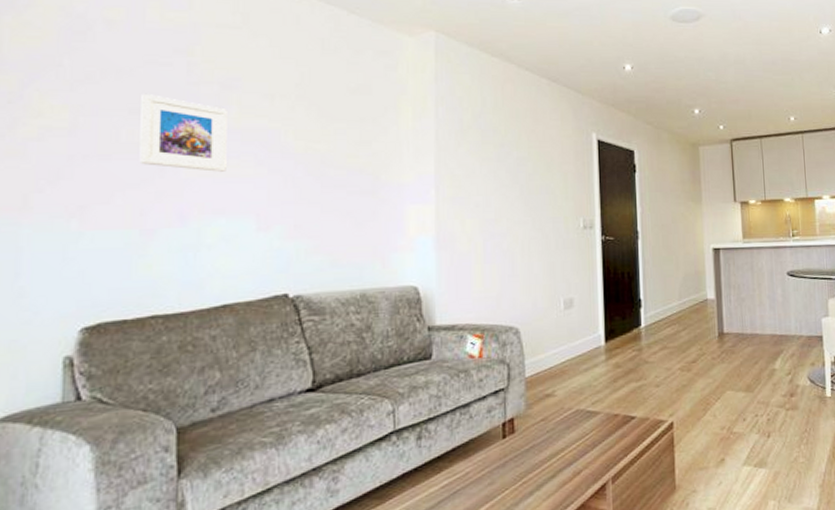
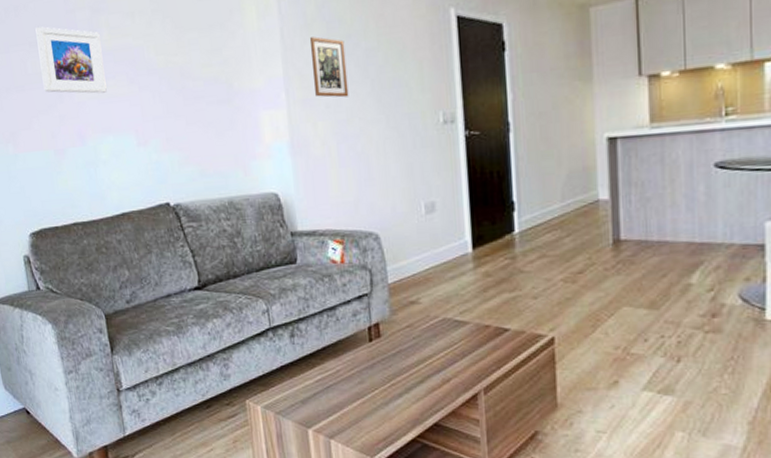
picture frame: none [464,142,498,199] -> present [309,37,349,98]

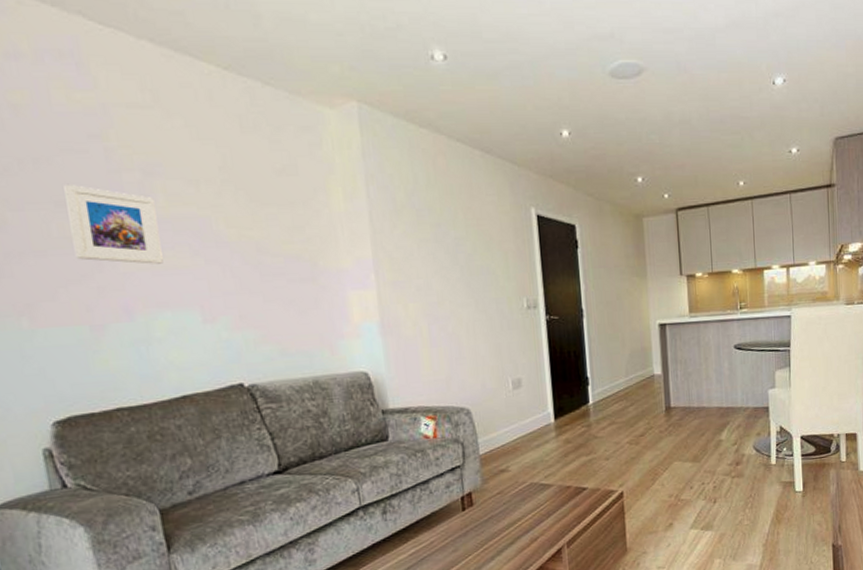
picture frame: present [309,37,349,98] -> none [399,222,440,282]

